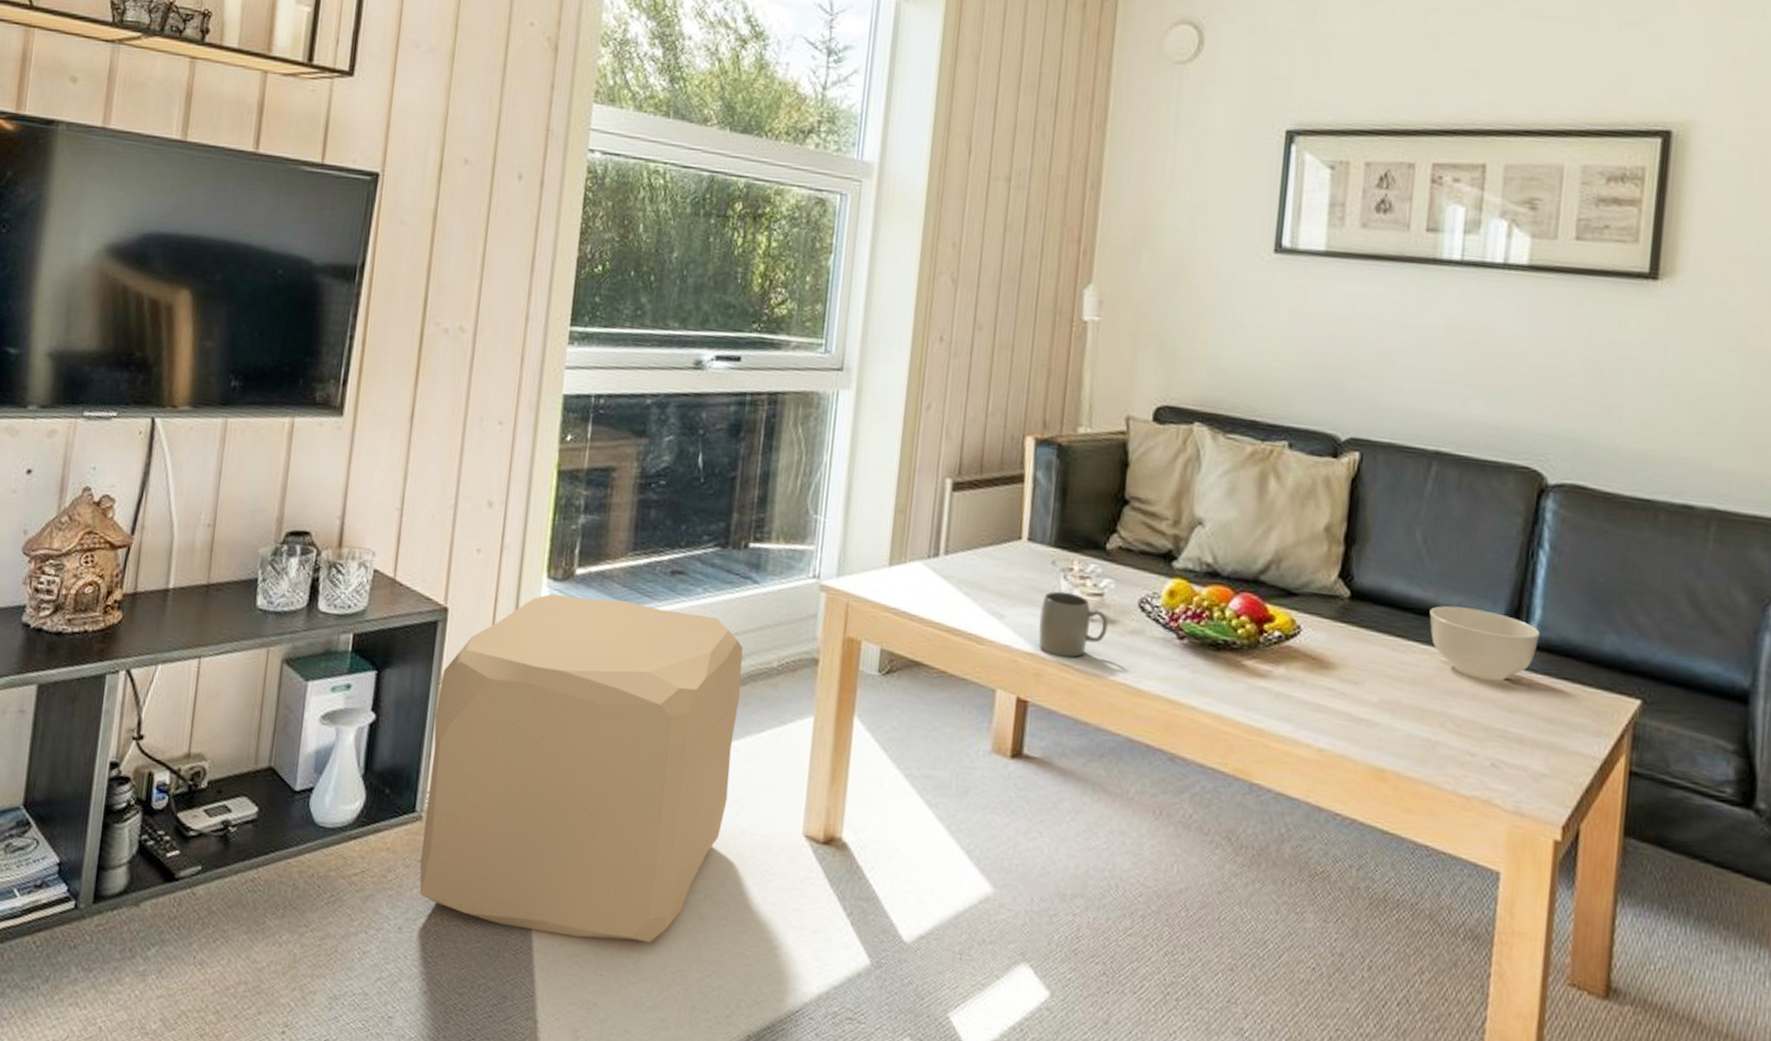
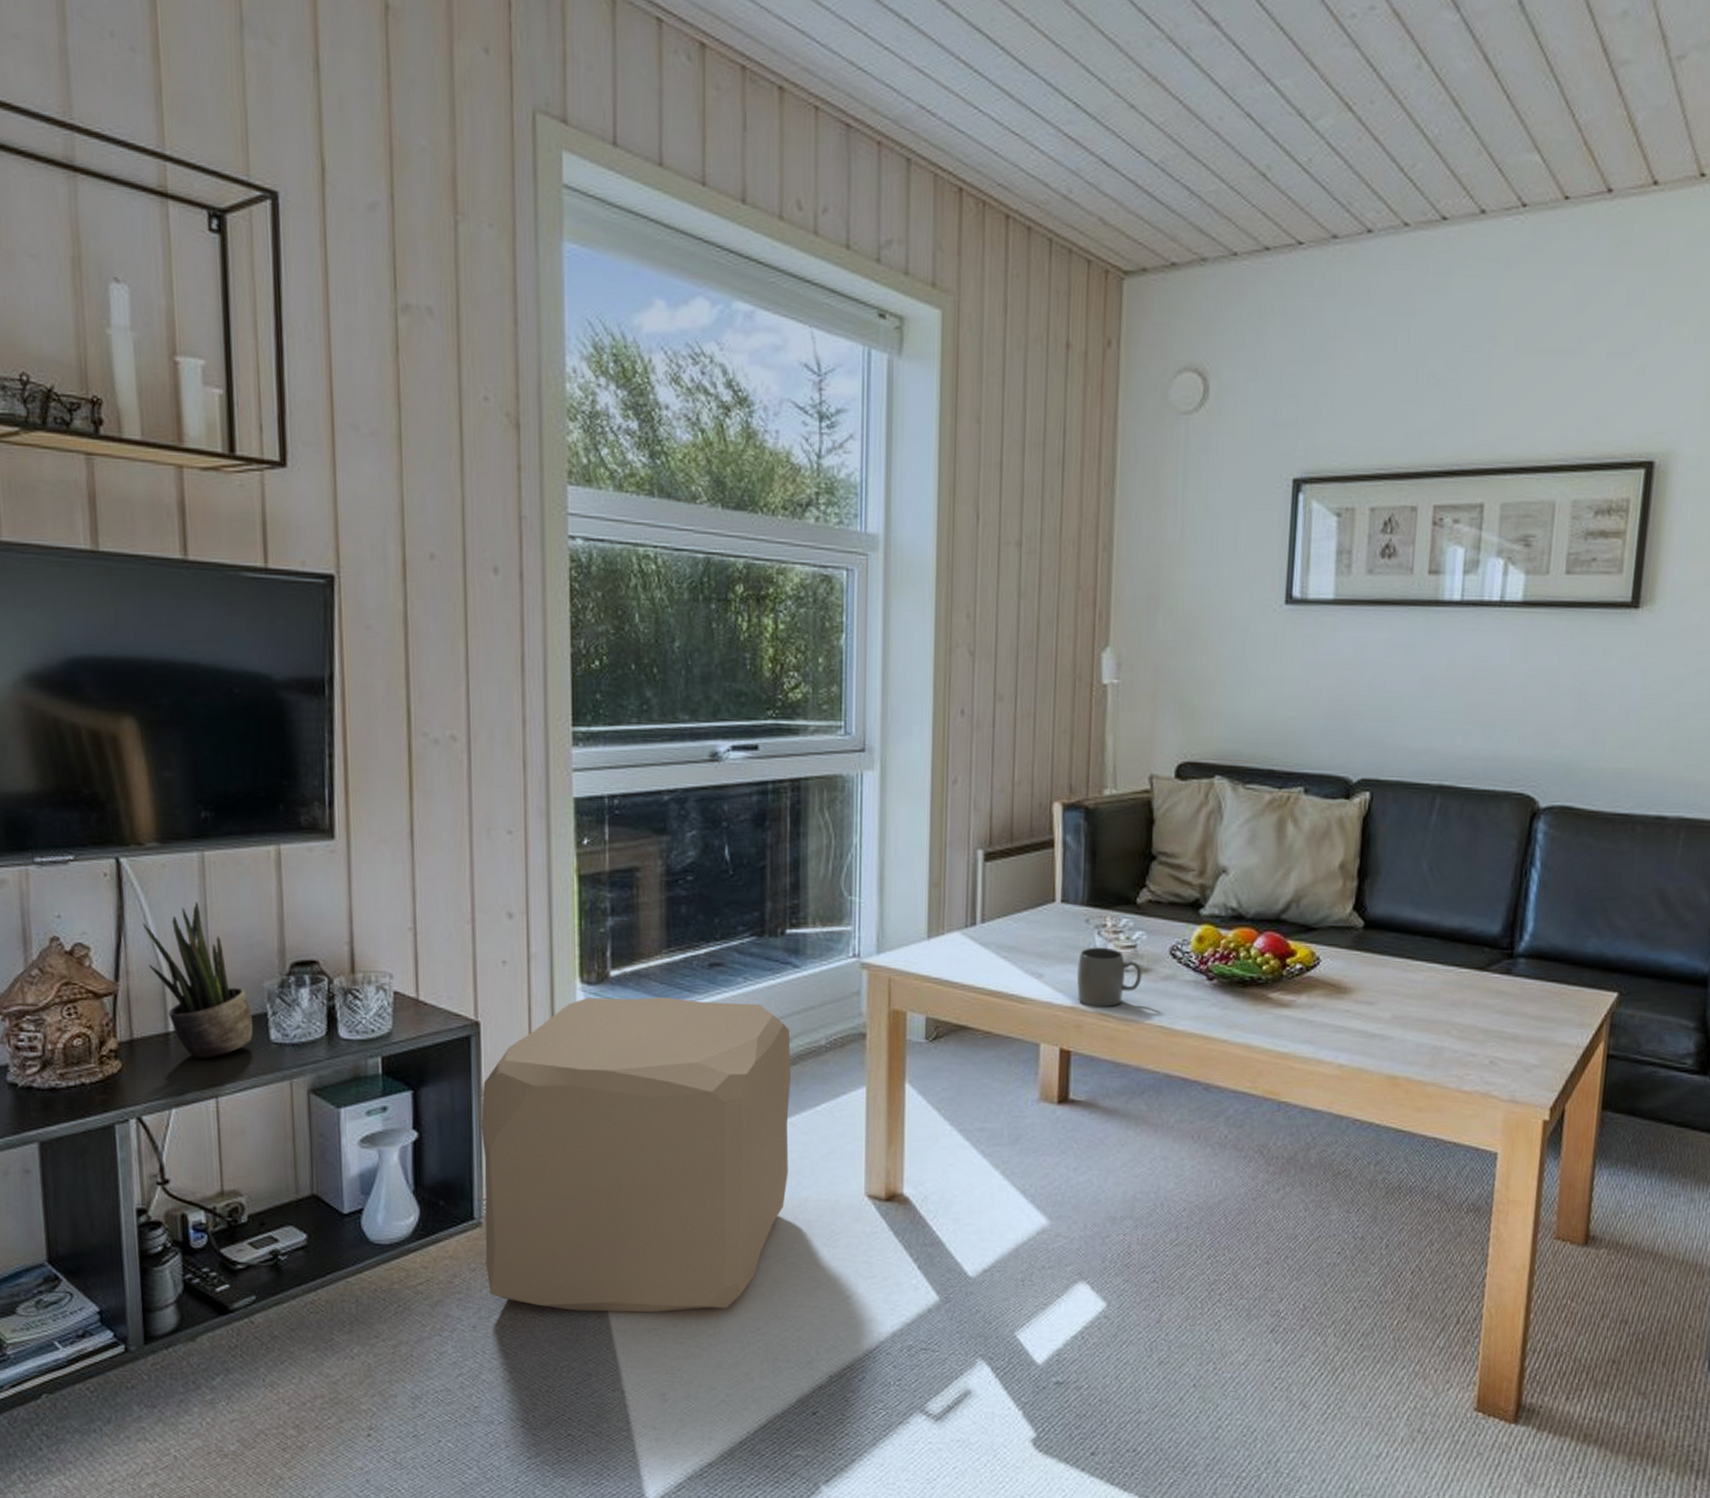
potted plant: none [162,465,244,618] -> present [142,901,254,1059]
bowl: present [1429,605,1541,681] -> none [1435,926,1533,989]

